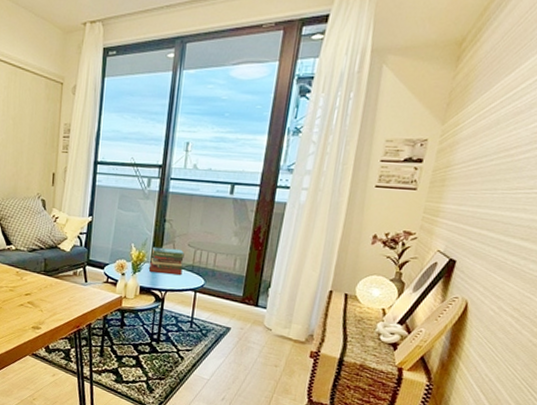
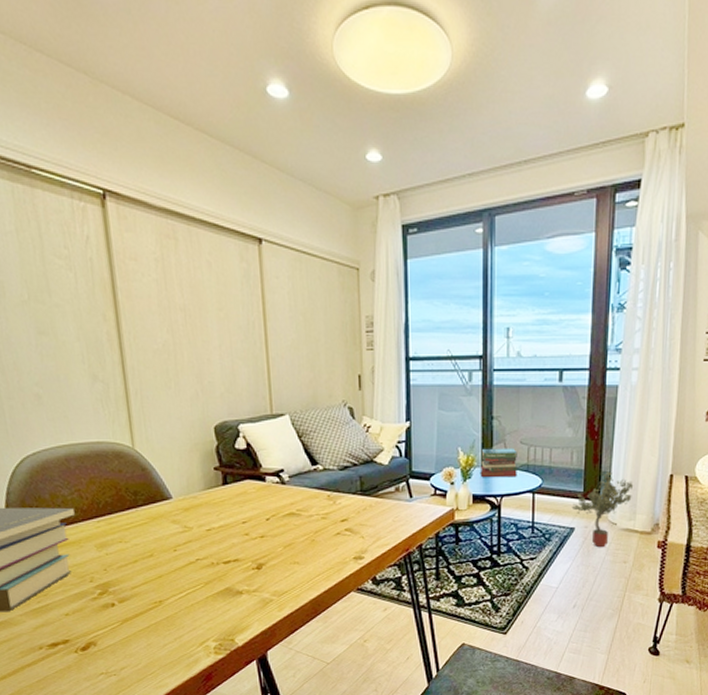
potted tree: none [230,280,293,350] -> present [571,471,634,548]

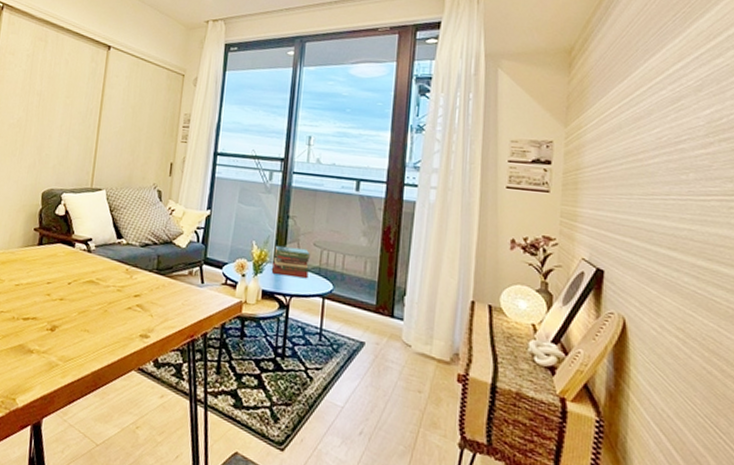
potted tree: present [571,471,634,548] -> none [362,287,431,370]

